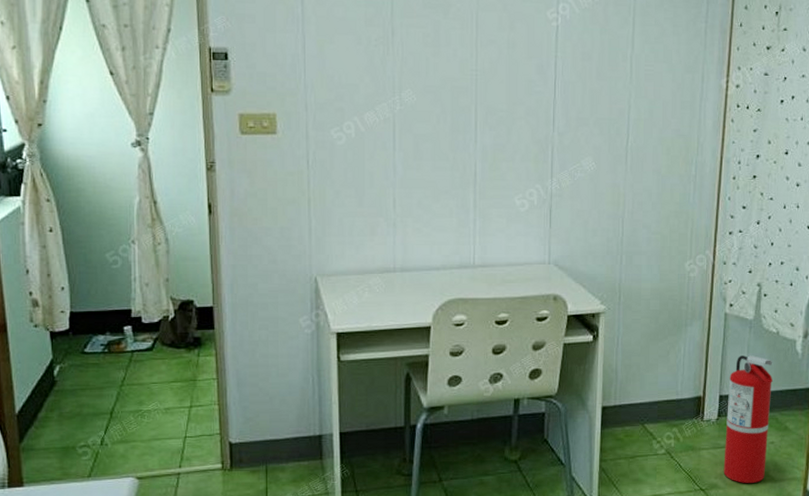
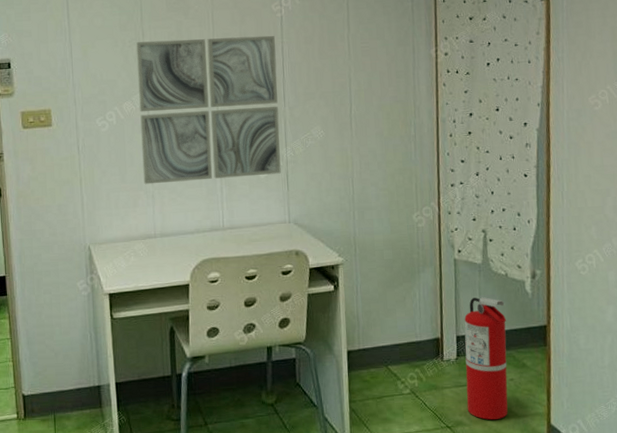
wall art: none [384,41,548,210] -> present [136,35,281,185]

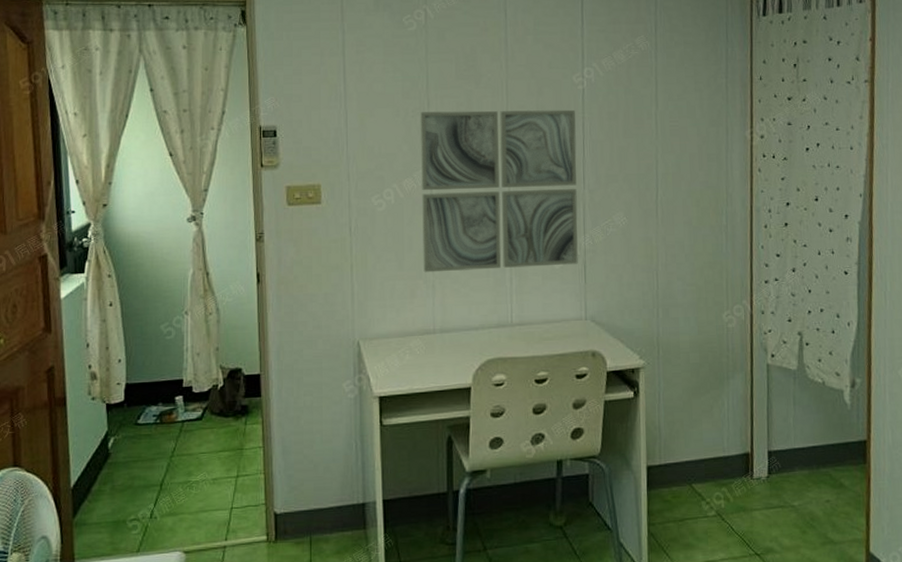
fire extinguisher: present [464,297,508,420] -> none [777,408,824,546]

